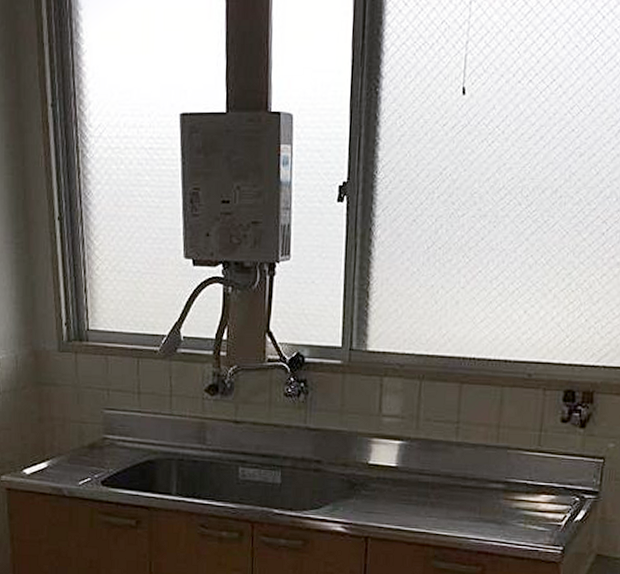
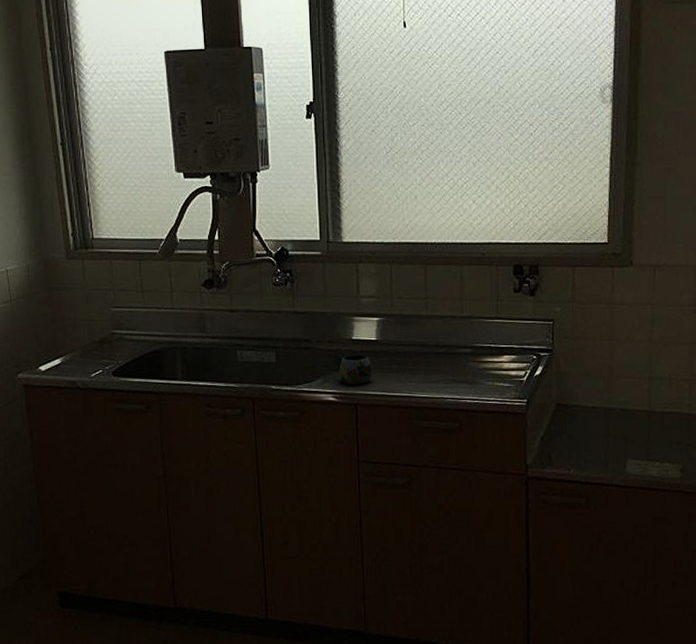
mug: none [348,481,389,515] -> present [336,355,373,384]

